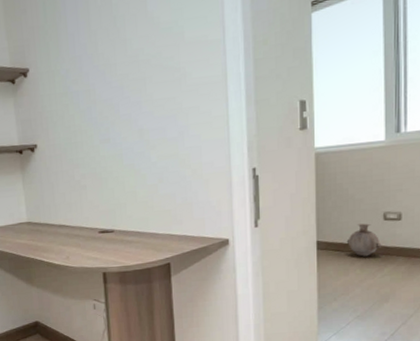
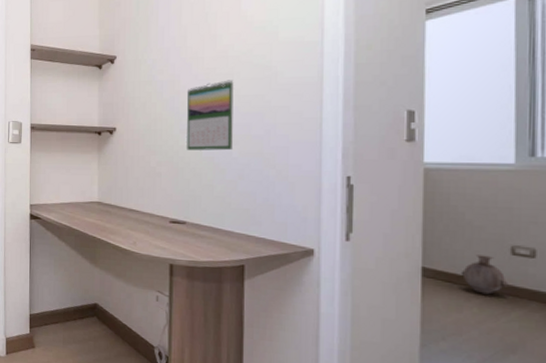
calendar: none [102,84,152,160] -> present [186,80,234,151]

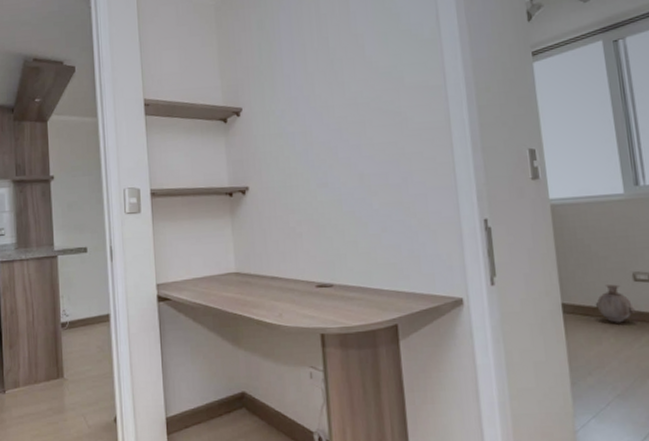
calendar: present [186,80,234,151] -> none [320,127,374,205]

